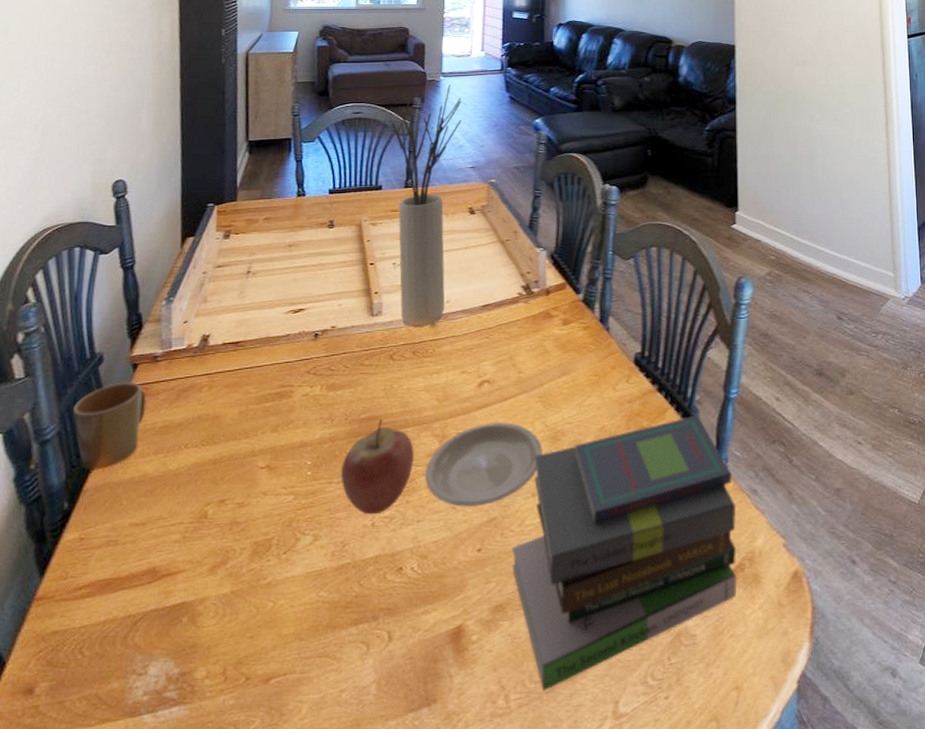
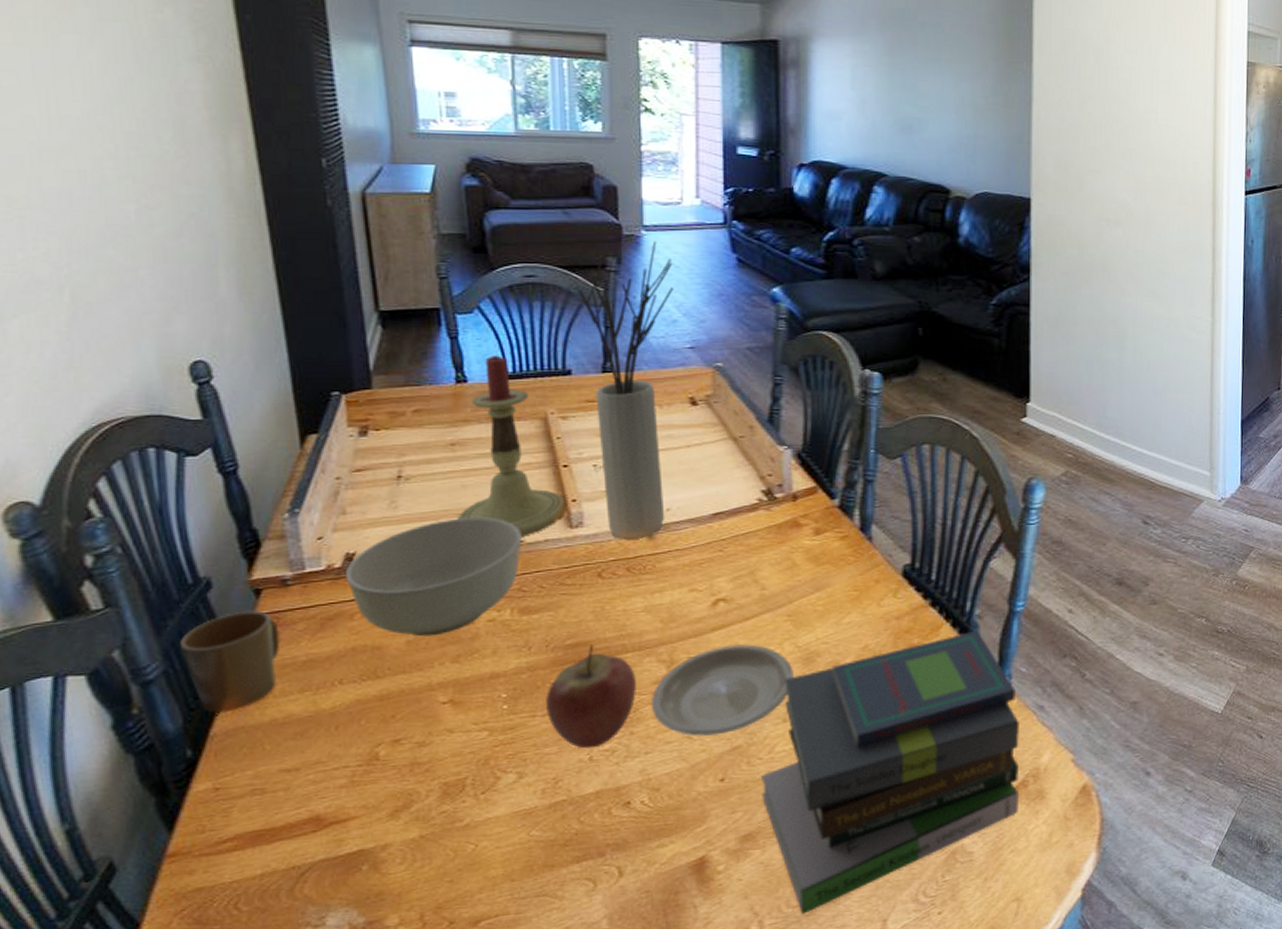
bowl: none [200,306,335,408] -> present [344,517,522,637]
candlestick: none [288,174,370,323] -> present [457,355,566,537]

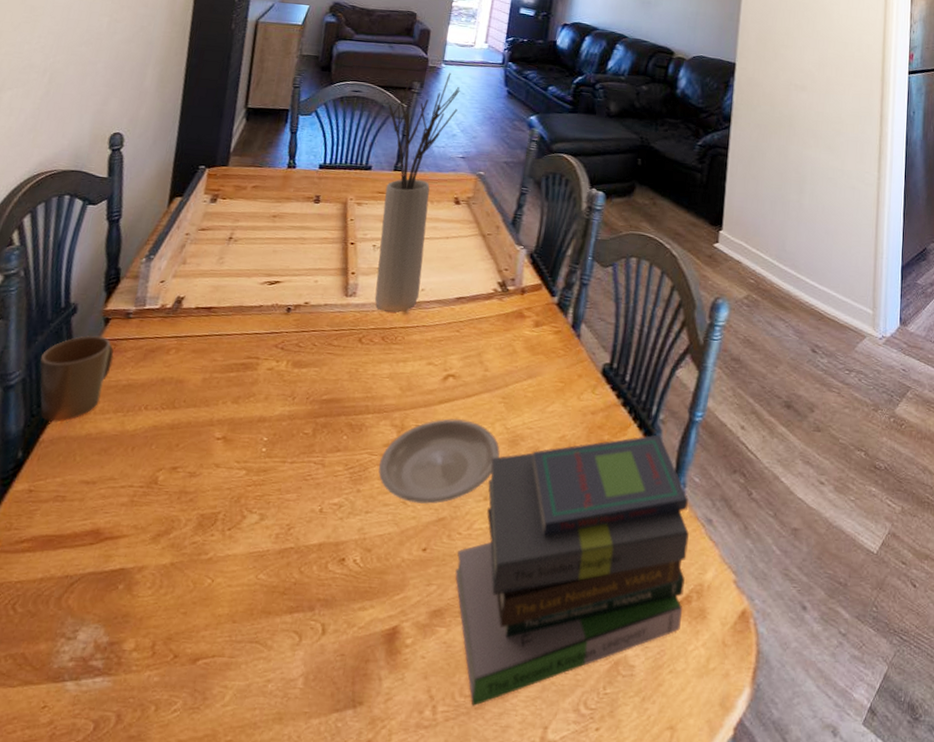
bowl: present [344,517,522,637] -> none [172,277,309,377]
candlestick: present [457,355,566,537] -> none [264,149,347,299]
fruit: present [545,645,636,749] -> none [294,402,372,500]

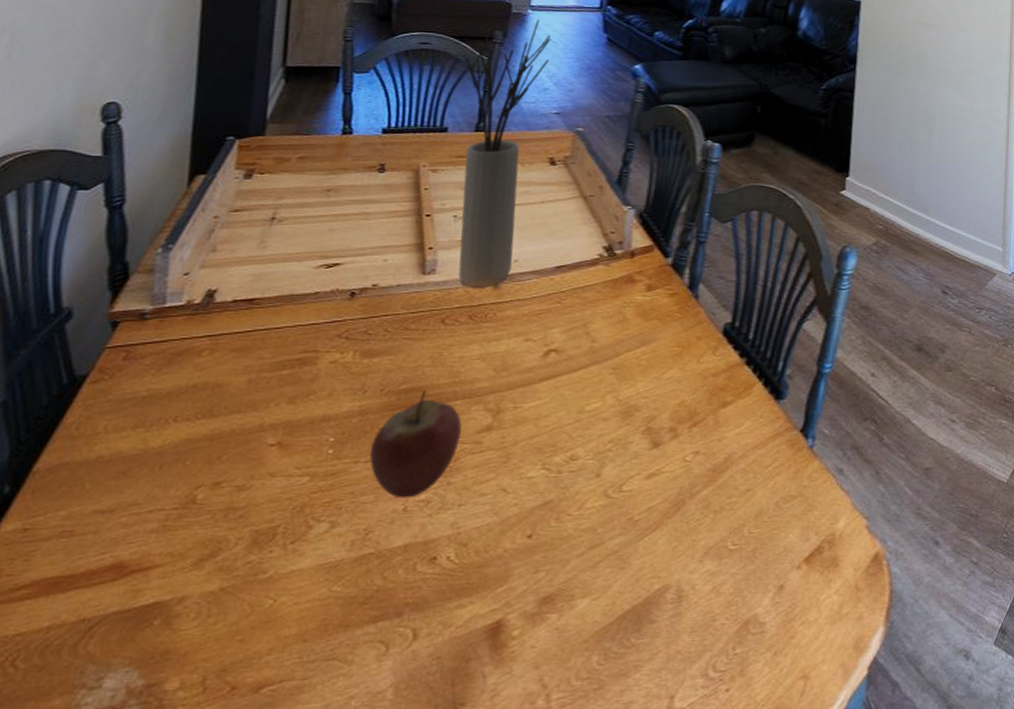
mug: present [40,335,114,422] -> none [25,342,127,448]
fruit: none [294,402,372,500] -> present [368,390,462,499]
plate: present [378,418,500,504] -> none [471,394,612,489]
books: present [455,434,689,706] -> none [566,390,819,688]

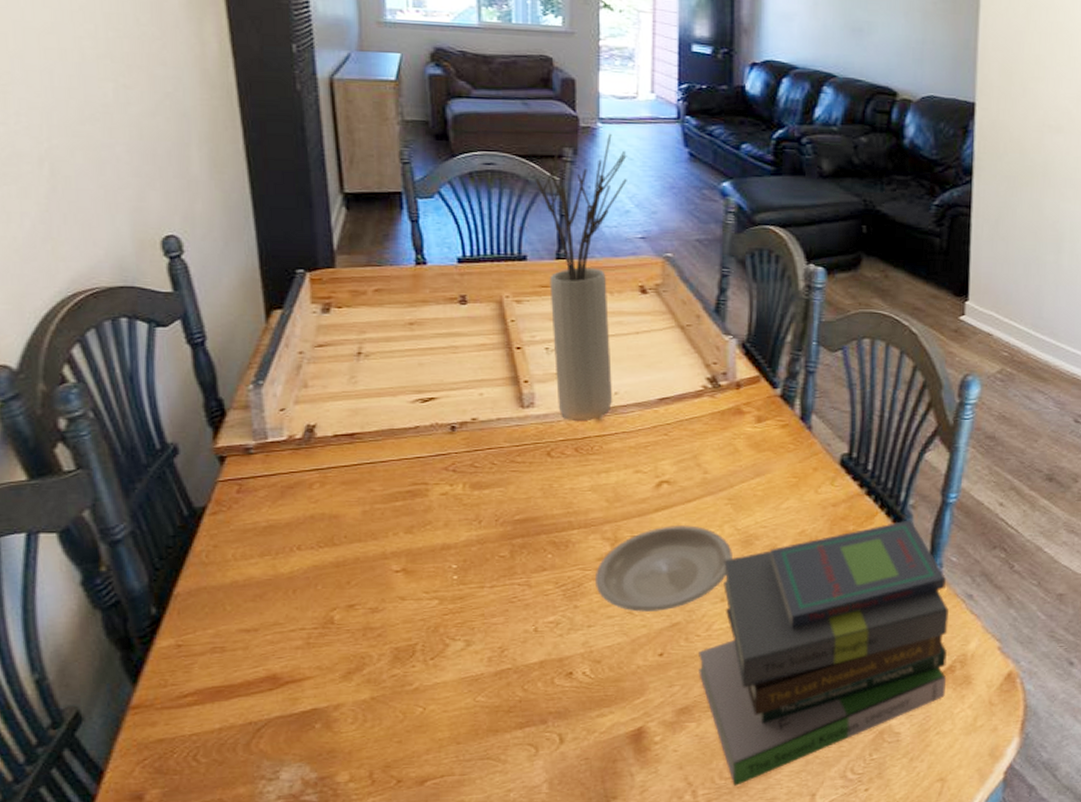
fruit: present [368,390,462,499] -> none [493,521,581,620]
plate: none [471,394,612,489] -> present [594,524,733,612]
books: none [566,390,819,688] -> present [699,520,949,786]

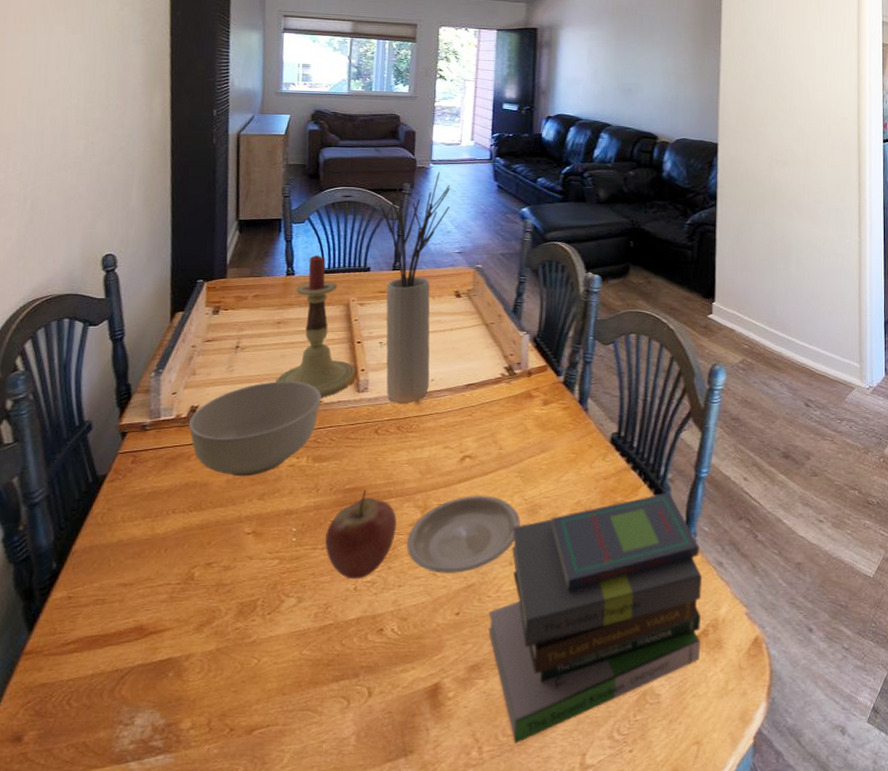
bowl: none [305,395,475,507] -> present [188,381,322,477]
candlestick: none [414,239,518,415] -> present [275,255,357,398]
fruit: none [493,521,581,620] -> present [324,490,397,579]

